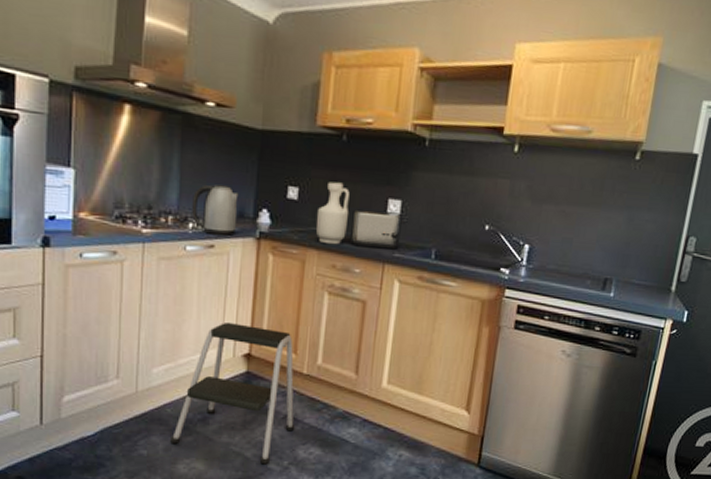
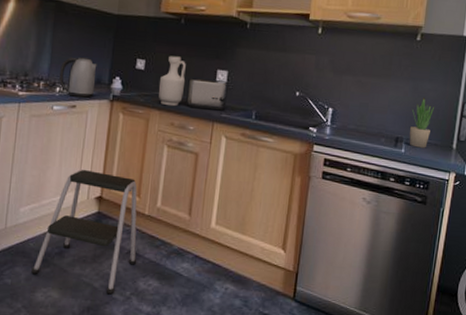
potted plant: none [619,230,652,291] -> present [409,97,434,148]

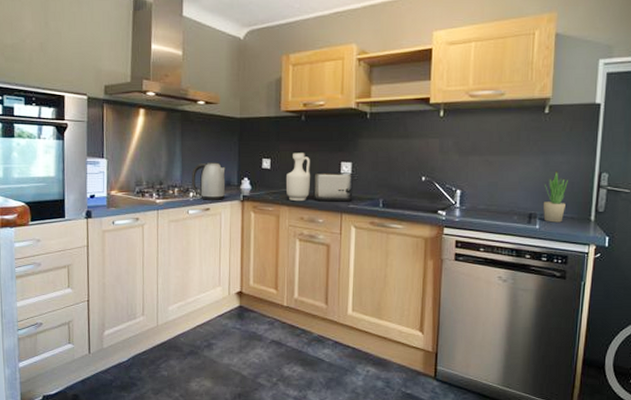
step stool: present [31,169,138,295] -> none [184,267,279,382]

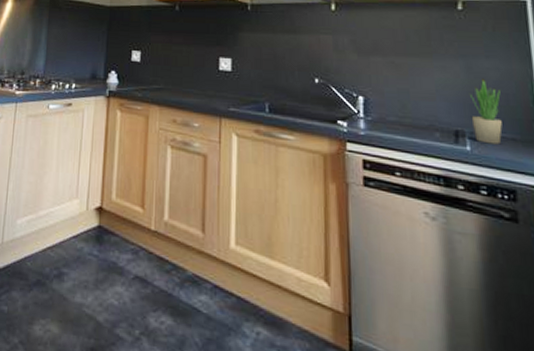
kettle: present [192,161,226,200] -> none [55,51,92,95]
ceramic jug: present [285,153,311,202] -> none [156,45,185,101]
toaster: present [312,172,356,202] -> none [187,68,236,104]

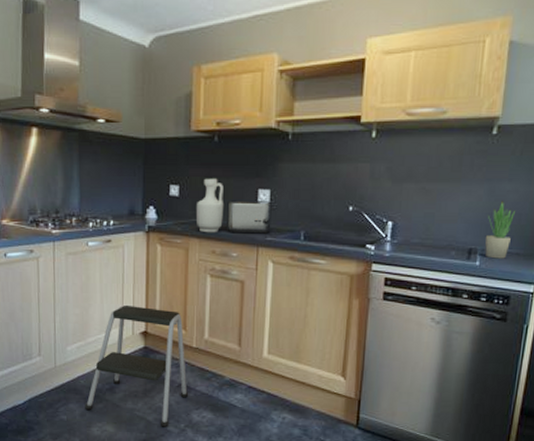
step stool: none [28,174,144,333] -> present [85,304,188,427]
ceramic jug: none [156,45,185,101] -> present [195,178,224,233]
toaster: none [187,68,236,104] -> present [225,201,274,234]

